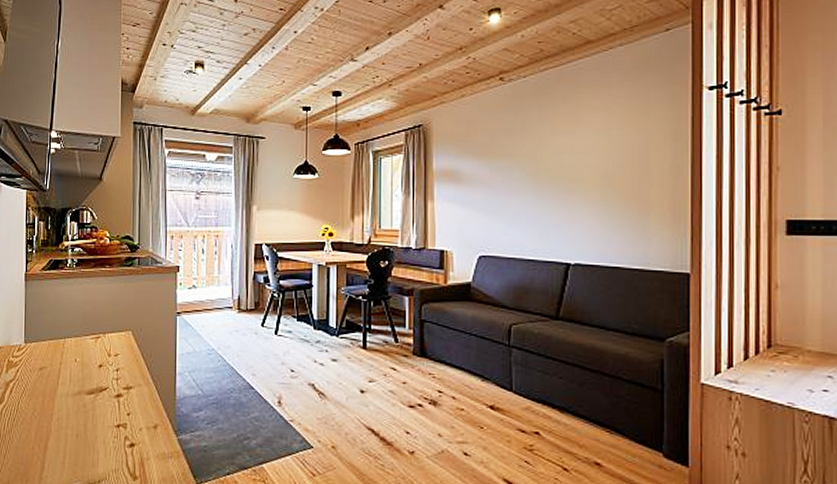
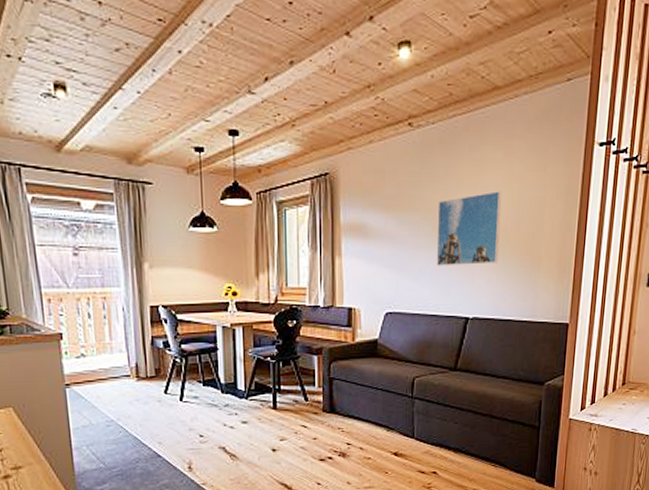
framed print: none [531,137,601,211] -> present [436,191,502,266]

